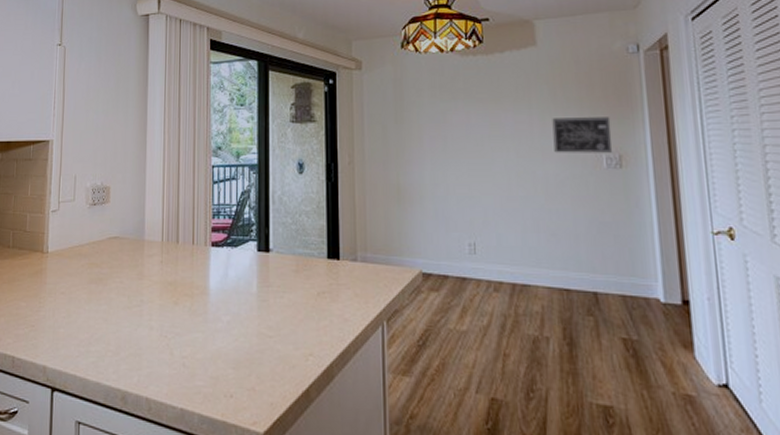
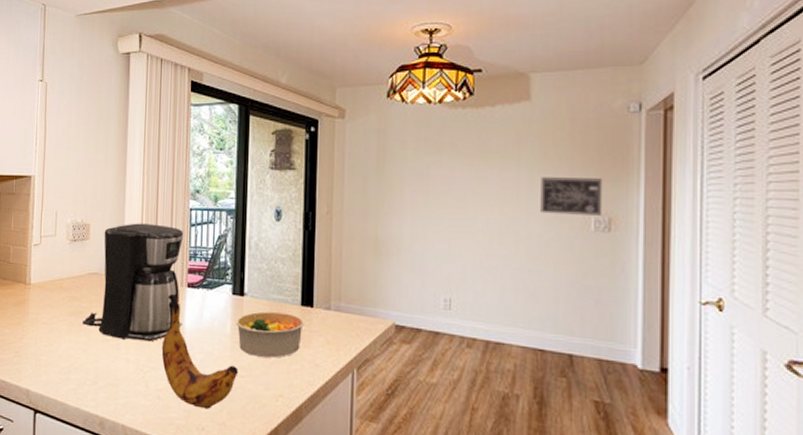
coffee maker: none [102,183,207,306] -> present [82,223,184,342]
banana: none [186,253,266,374] -> present [161,293,239,409]
bowl: none [262,267,331,315] -> present [236,311,304,358]

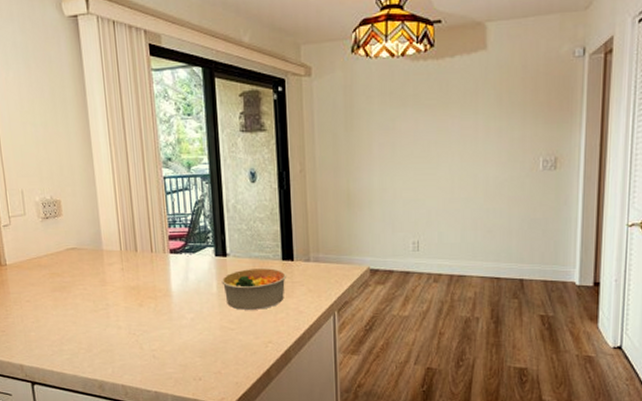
coffee maker: present [82,223,184,342] -> none [67,195,169,308]
banana: present [161,293,239,409] -> none [151,260,228,362]
wall art: present [540,177,603,216] -> none [496,121,551,157]

